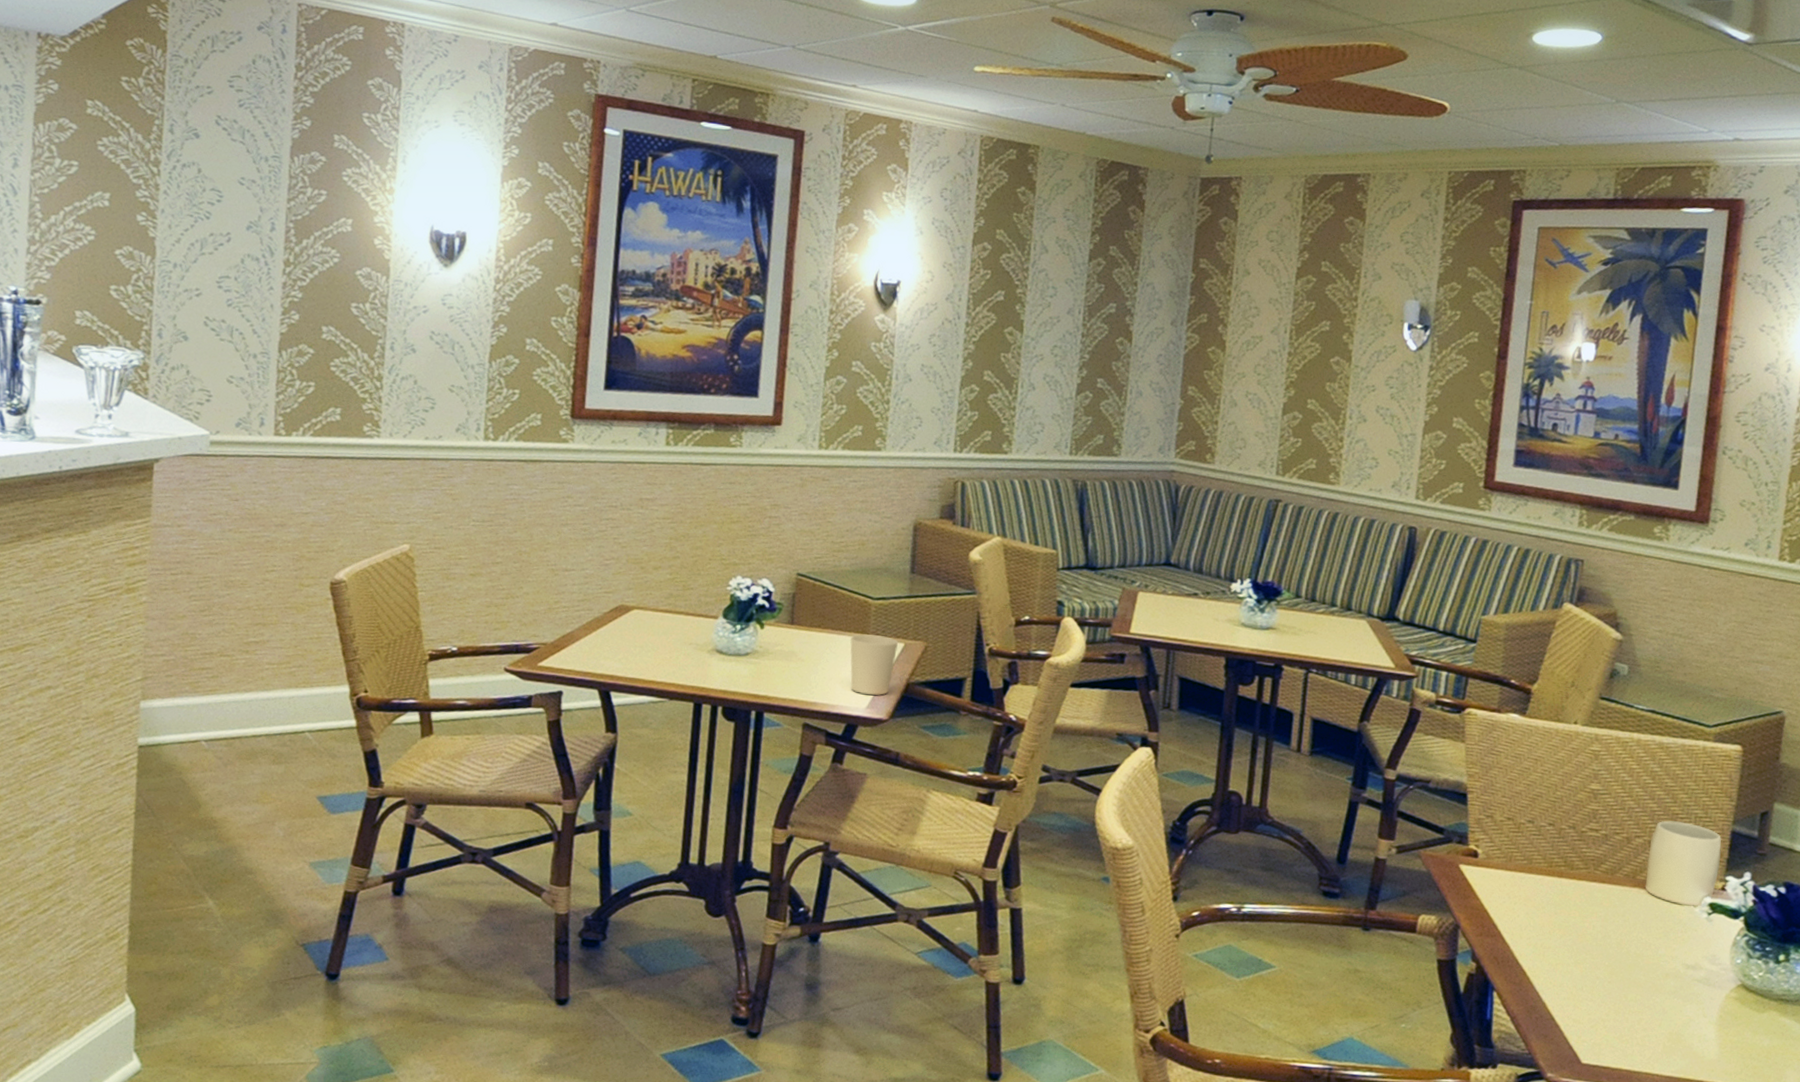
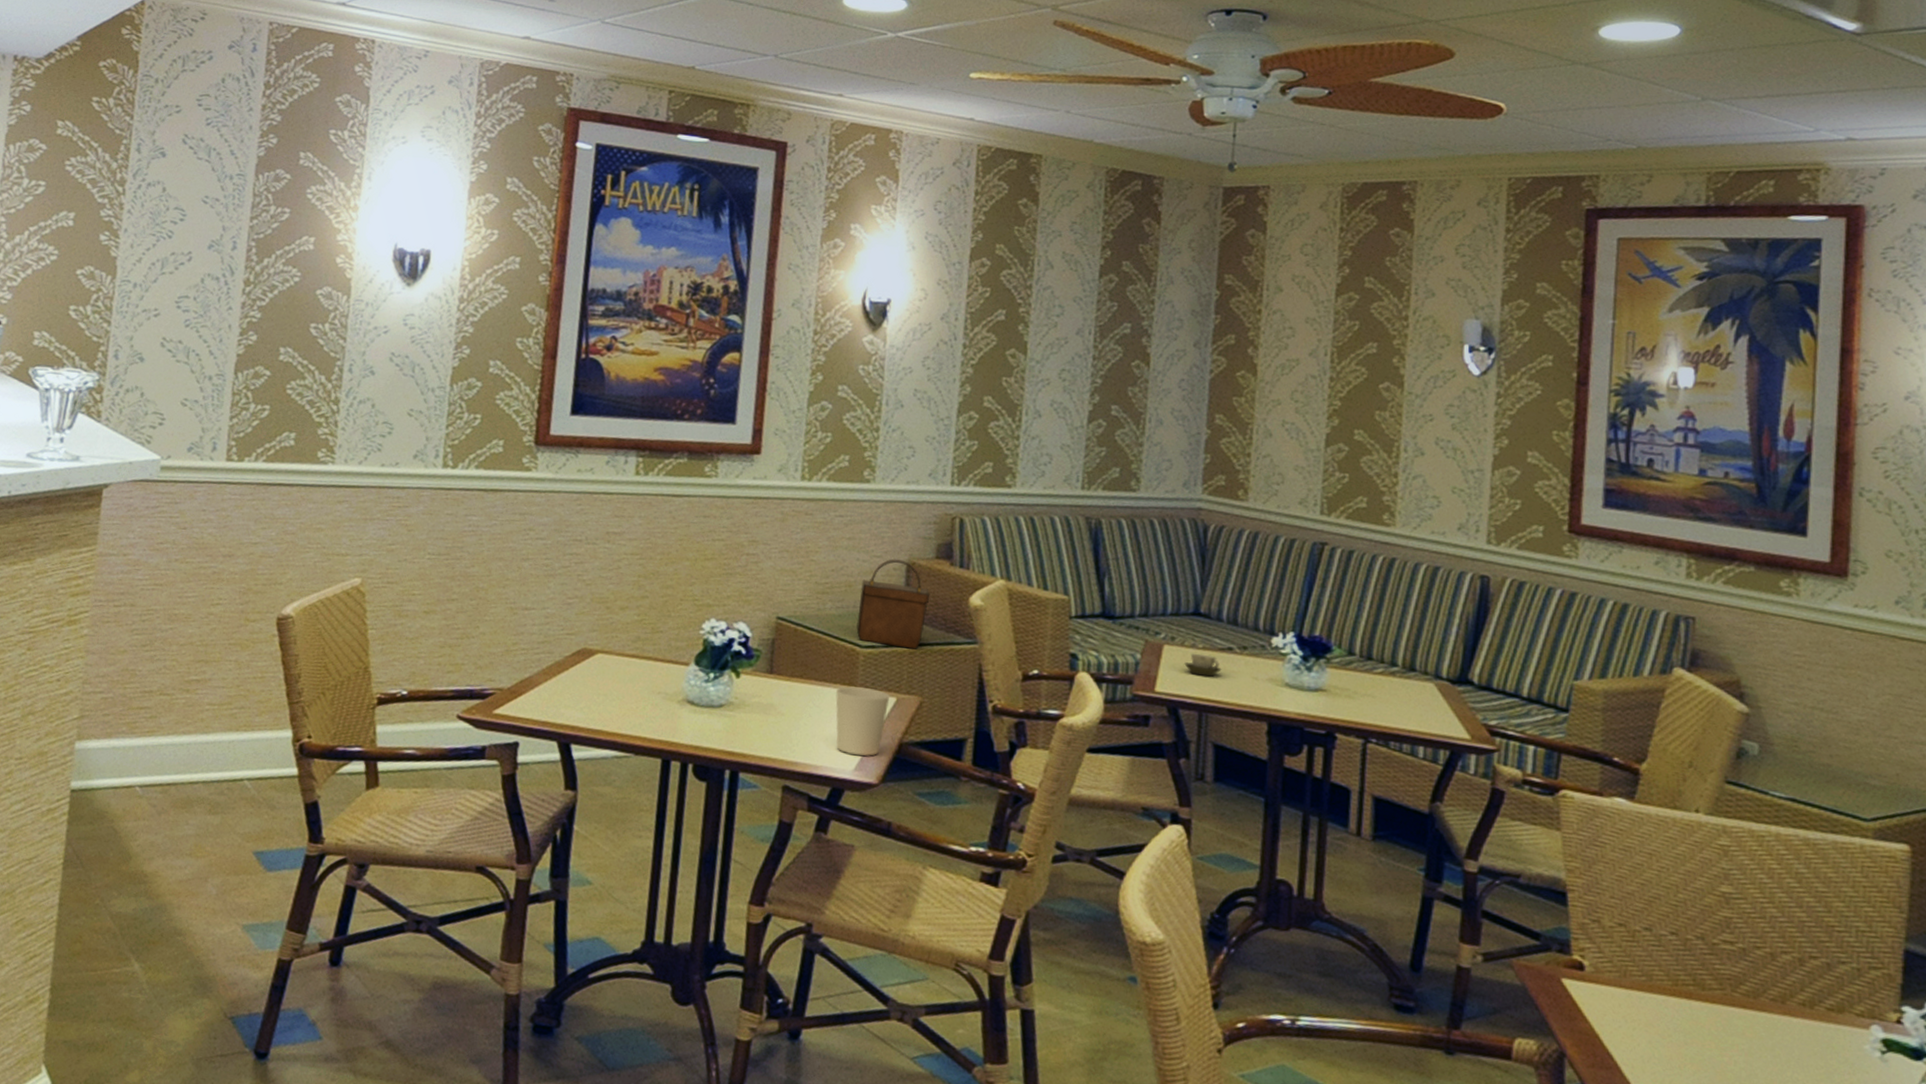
handbag: none [868,519,935,600] -> present [856,559,930,650]
cup: none [1156,598,1188,619] -> present [1184,653,1222,677]
mug: present [1645,820,1722,907] -> none [1797,934,1893,1043]

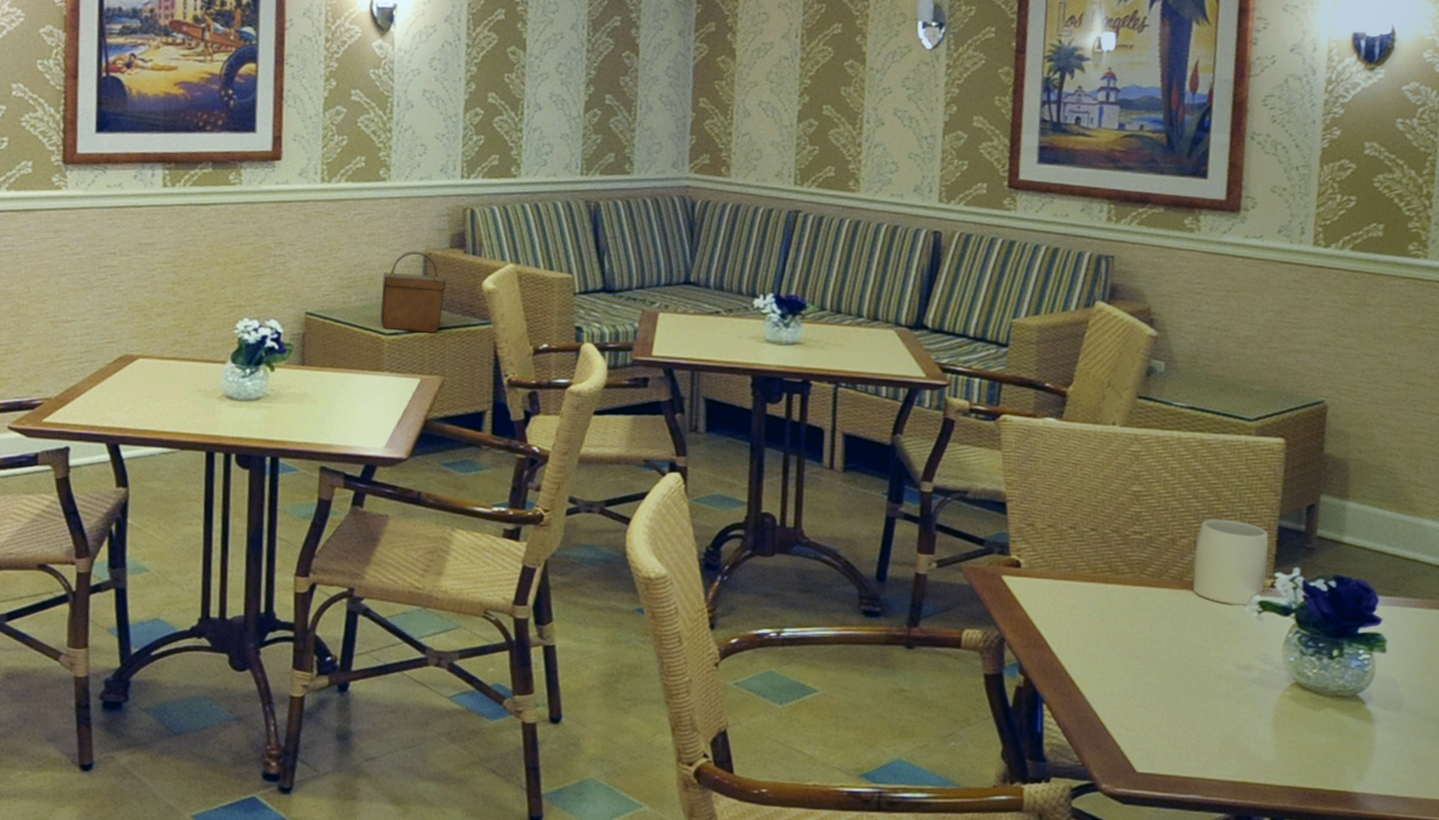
dixie cup: present [835,686,889,756] -> none [363,371,414,435]
cup: present [1184,653,1222,677] -> none [677,318,711,339]
mug: none [1797,934,1893,1043] -> present [1192,519,1269,606]

